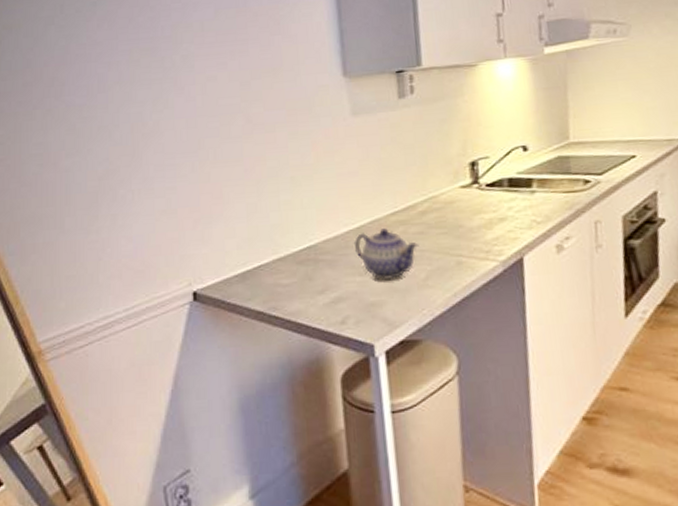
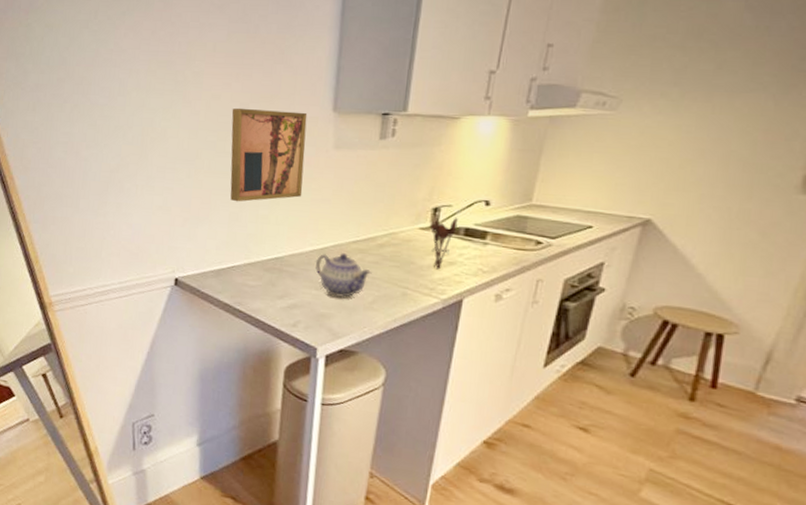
wall art: none [232,82,326,191] -> present [230,108,308,202]
utensil holder: none [471,169,500,229] -> present [430,218,458,270]

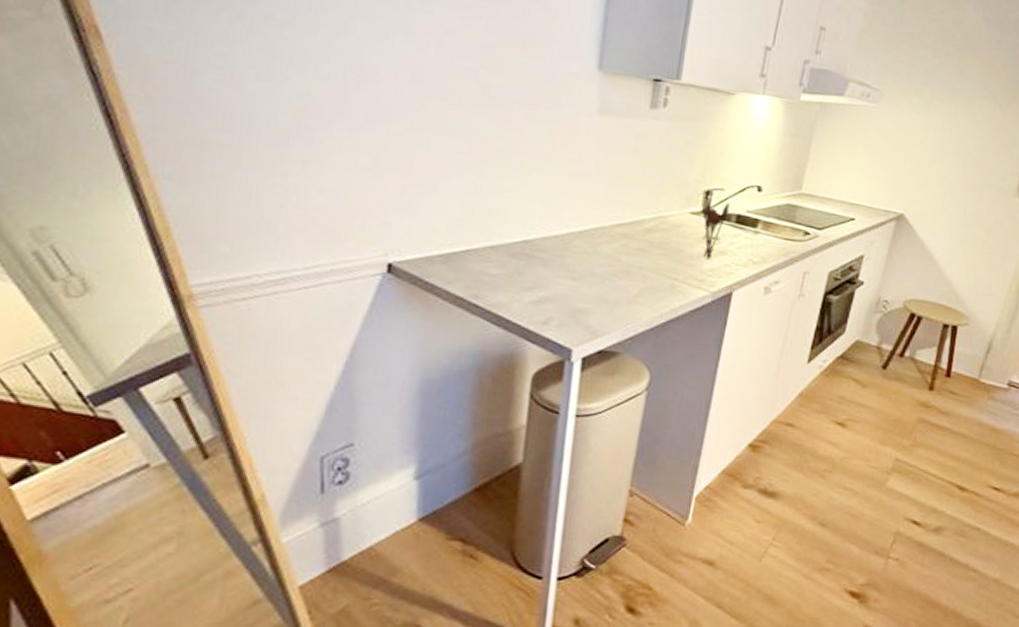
wall art: present [230,108,308,202] -> none [466,50,568,170]
teapot: present [315,253,372,298] -> none [572,237,638,291]

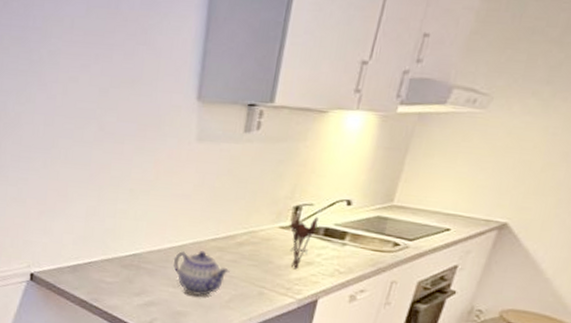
teapot: none [572,237,638,291] -> present [173,251,230,297]

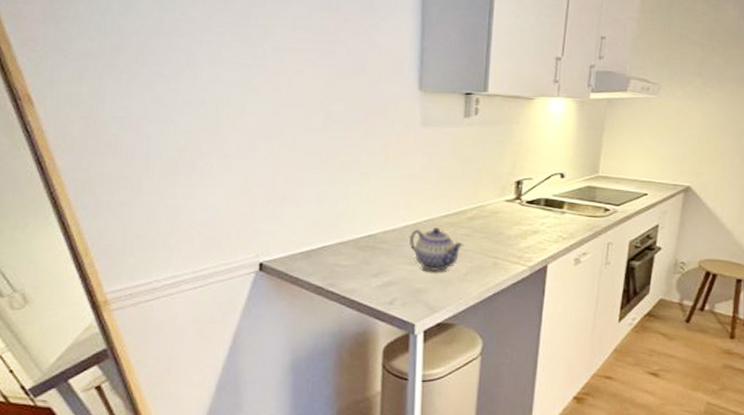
utensil holder: present [290,217,319,270] -> none [515,190,538,239]

